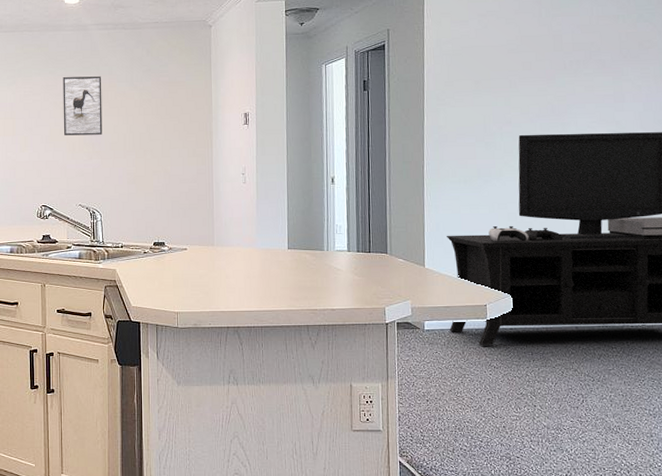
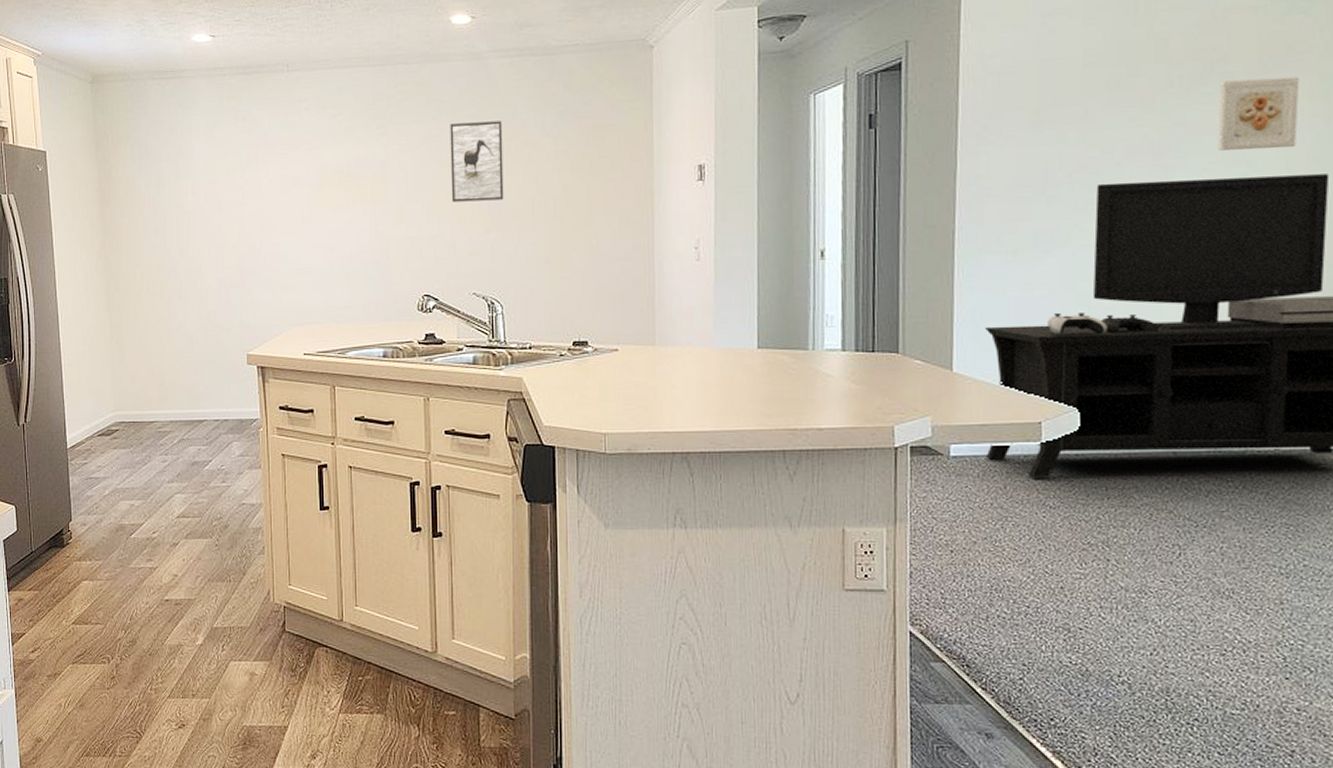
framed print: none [596,64,647,114] -> present [1217,76,1300,150]

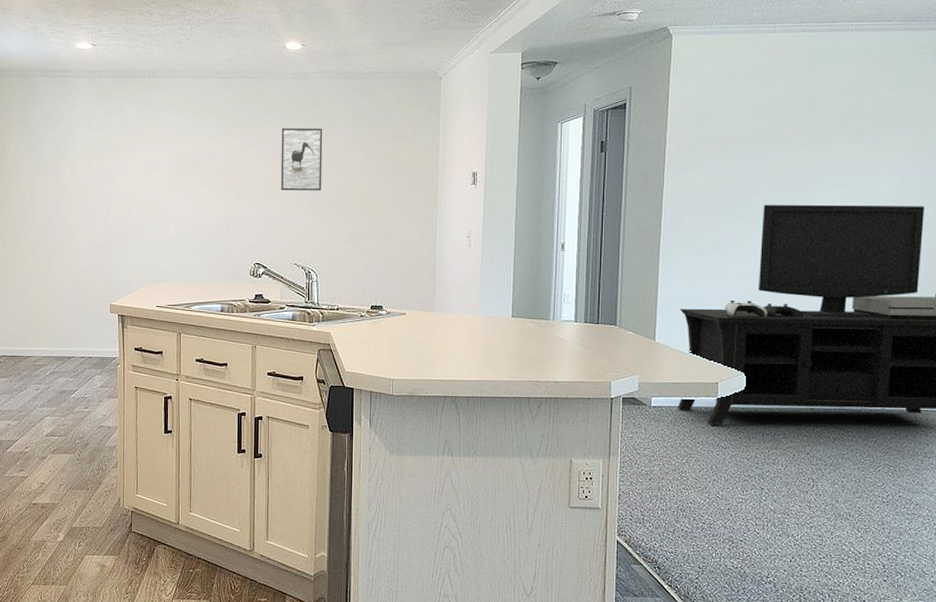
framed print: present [1217,76,1300,150] -> none [849,133,907,186]

